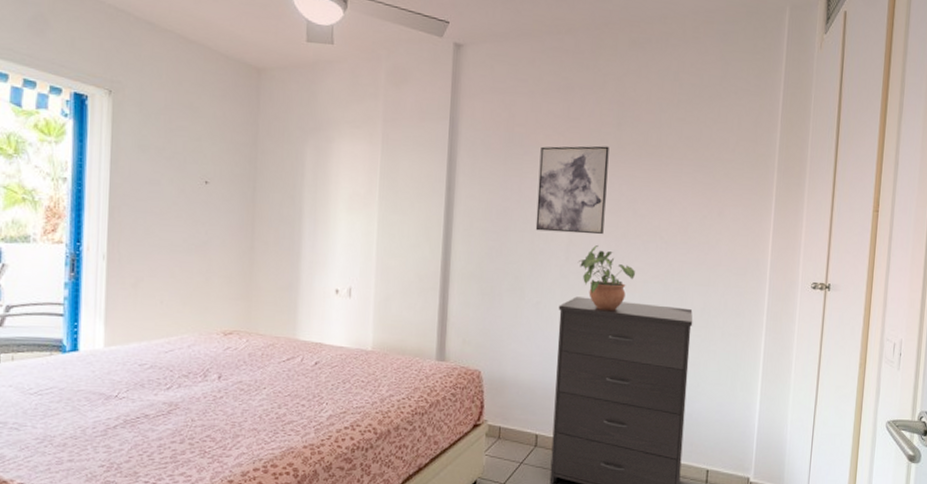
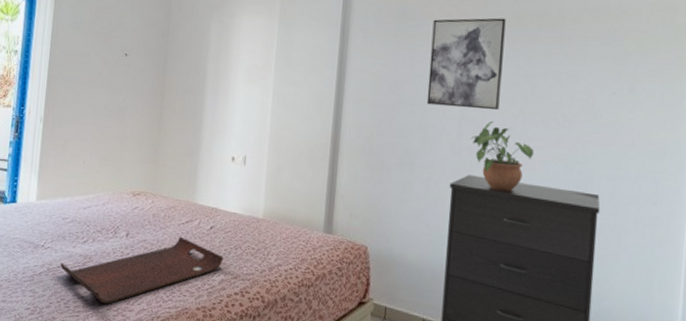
serving tray: none [140,374,331,452] -> present [60,236,224,304]

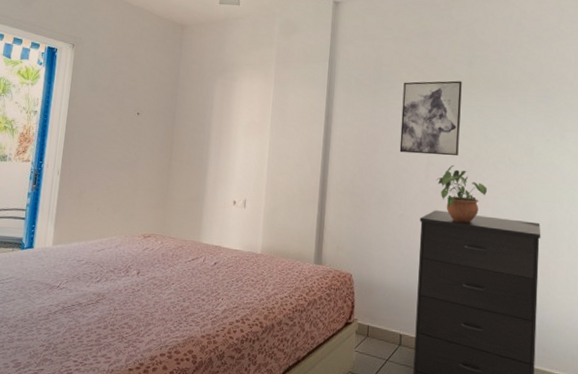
serving tray: present [60,236,224,304] -> none [74,272,226,337]

